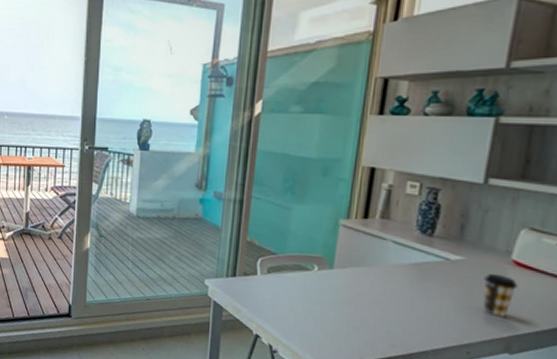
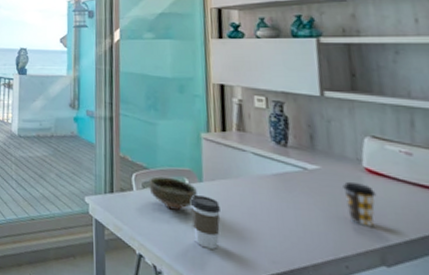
bowl: none [274,262,325,297] -> present [149,176,197,212]
coffee cup: none [315,281,348,333] -> present [190,195,220,249]

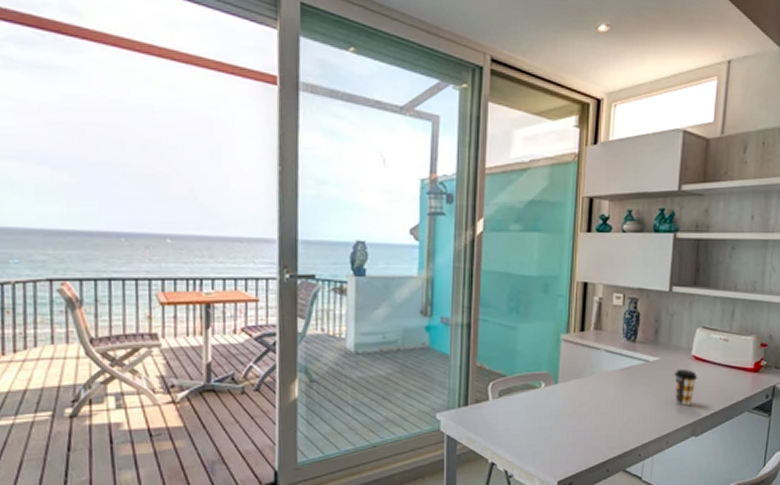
bowl: present [149,176,197,212] -> none [505,382,552,416]
coffee cup: present [190,195,220,249] -> none [544,397,571,446]

